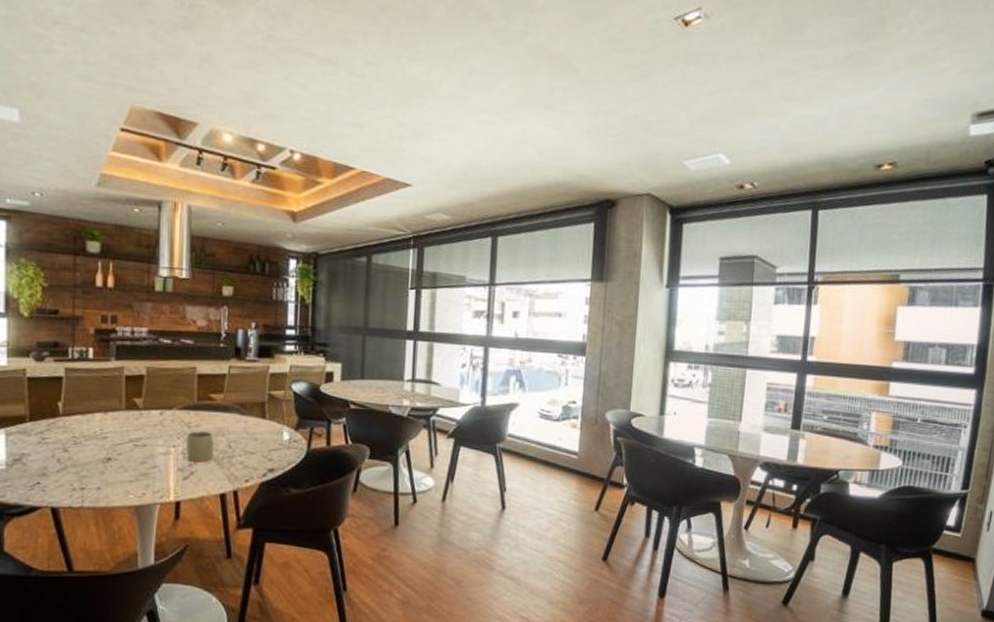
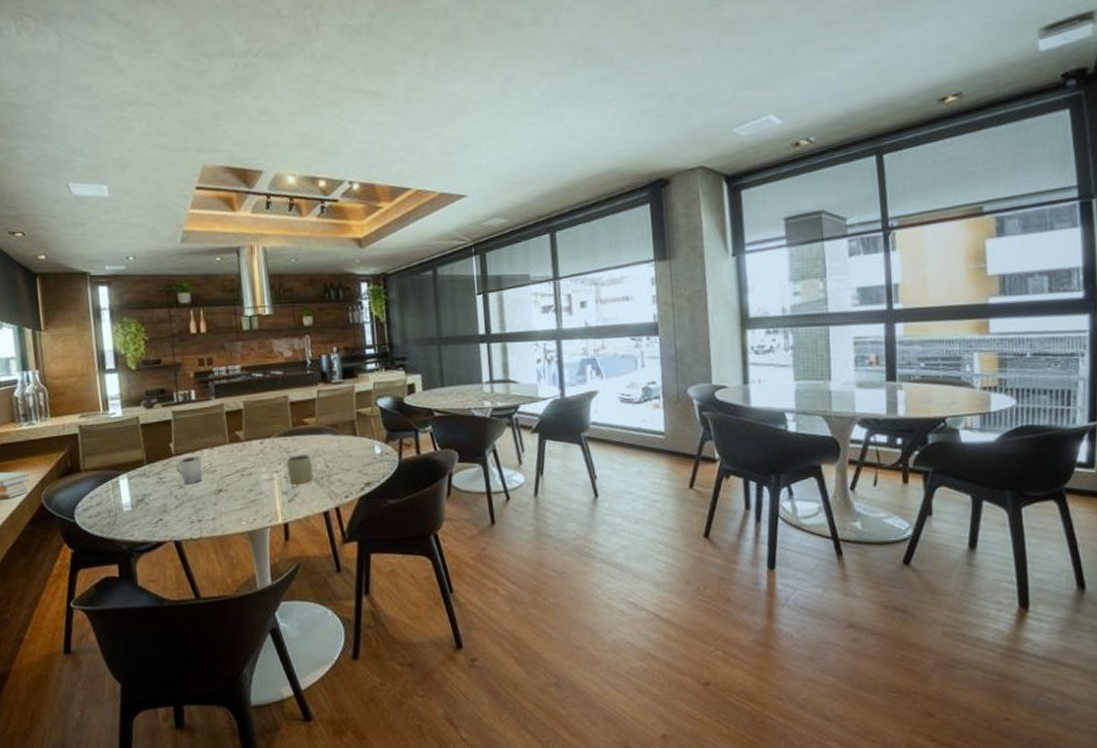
cup: none [62,419,92,449] -> present [176,457,203,485]

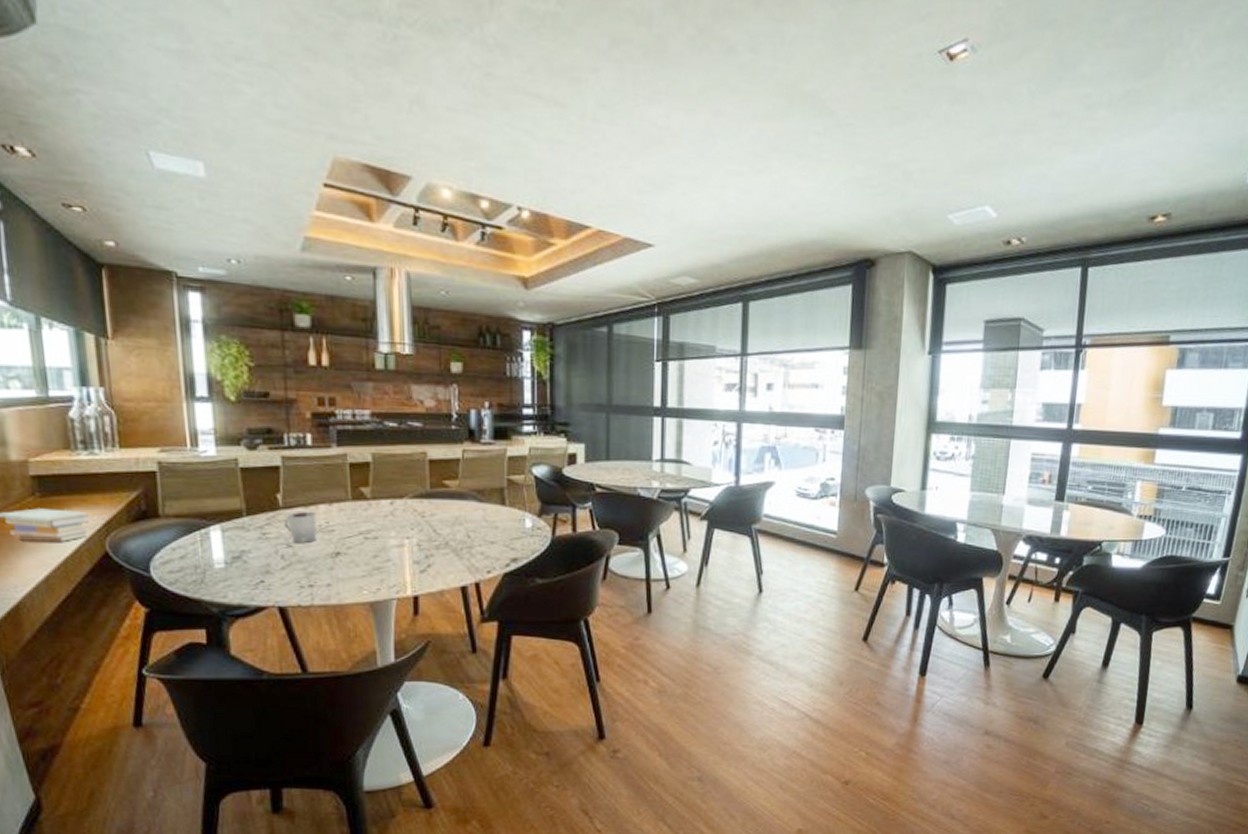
mug: present [286,454,314,485] -> none [420,521,452,554]

